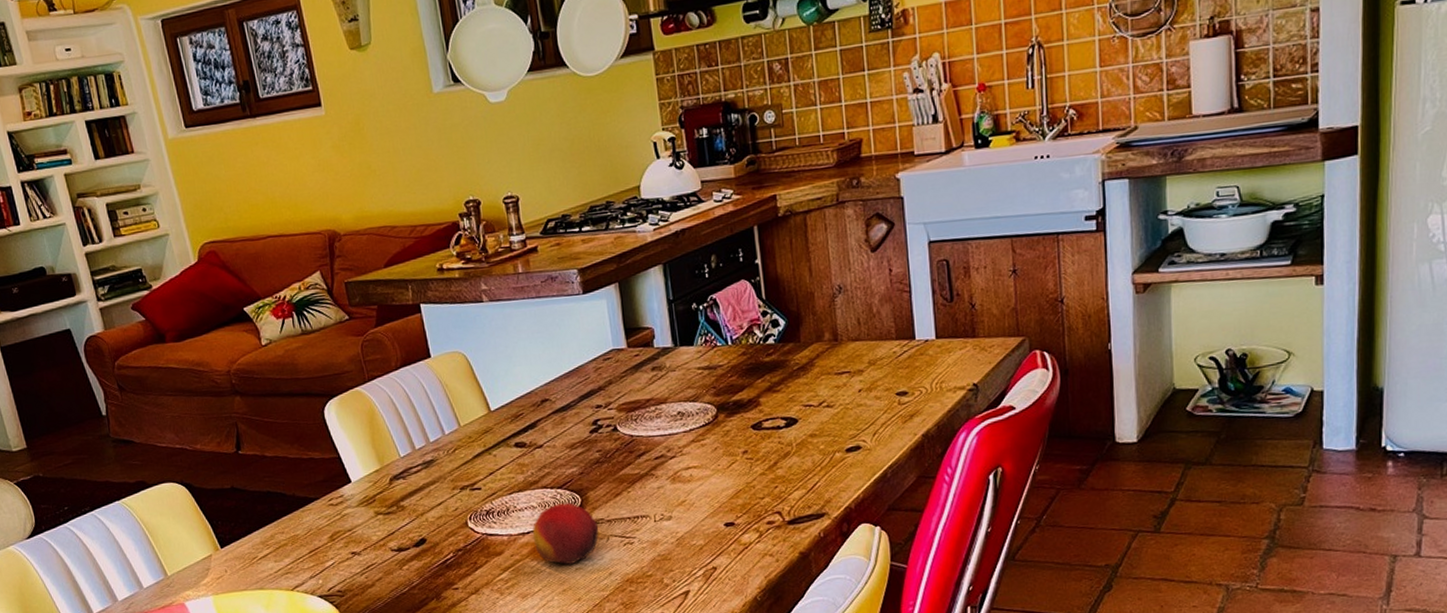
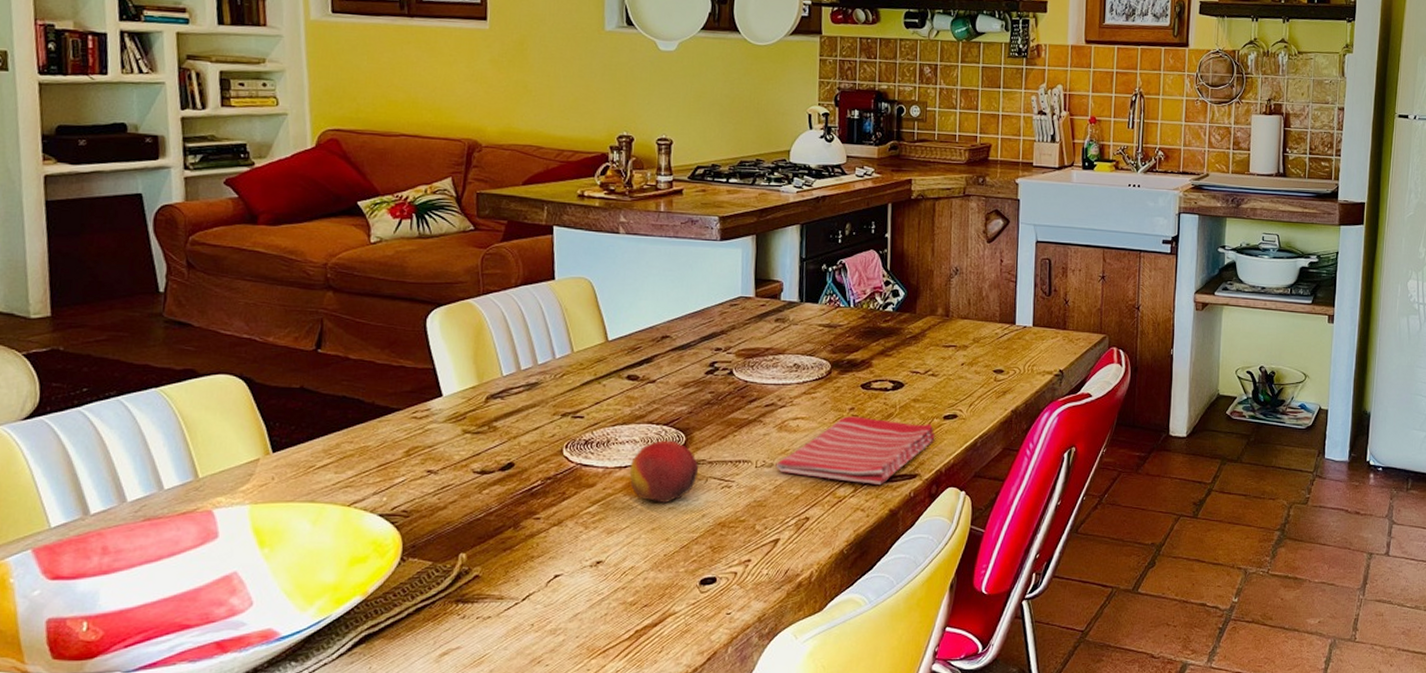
dish towel: none [674,459,839,529] -> present [775,416,935,486]

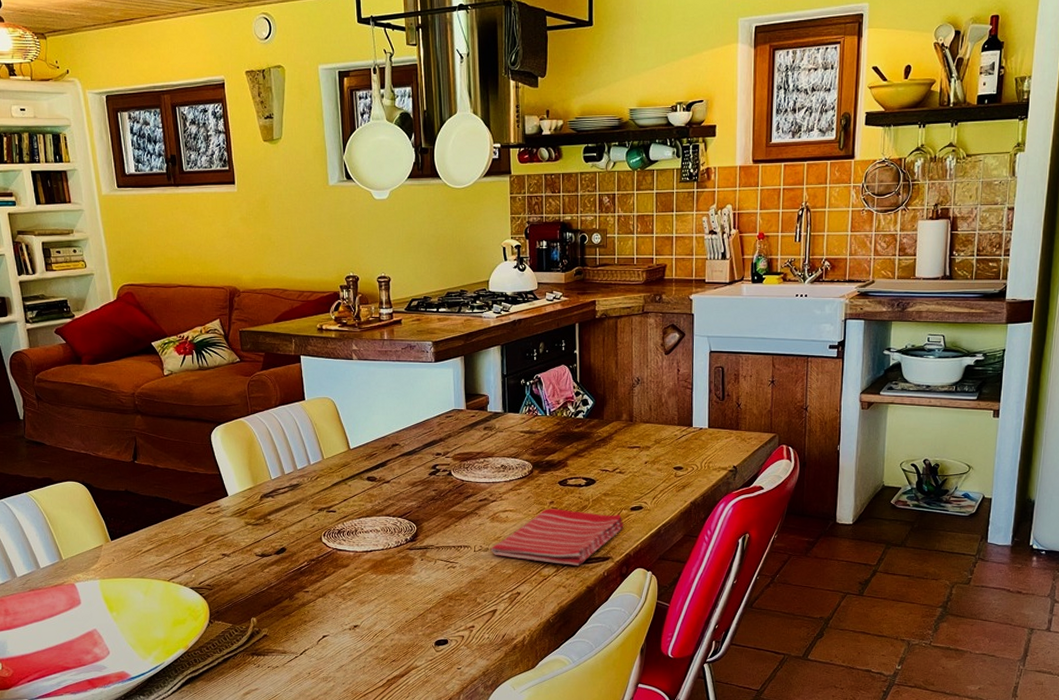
fruit: present [629,440,699,503] -> none [374,530,429,580]

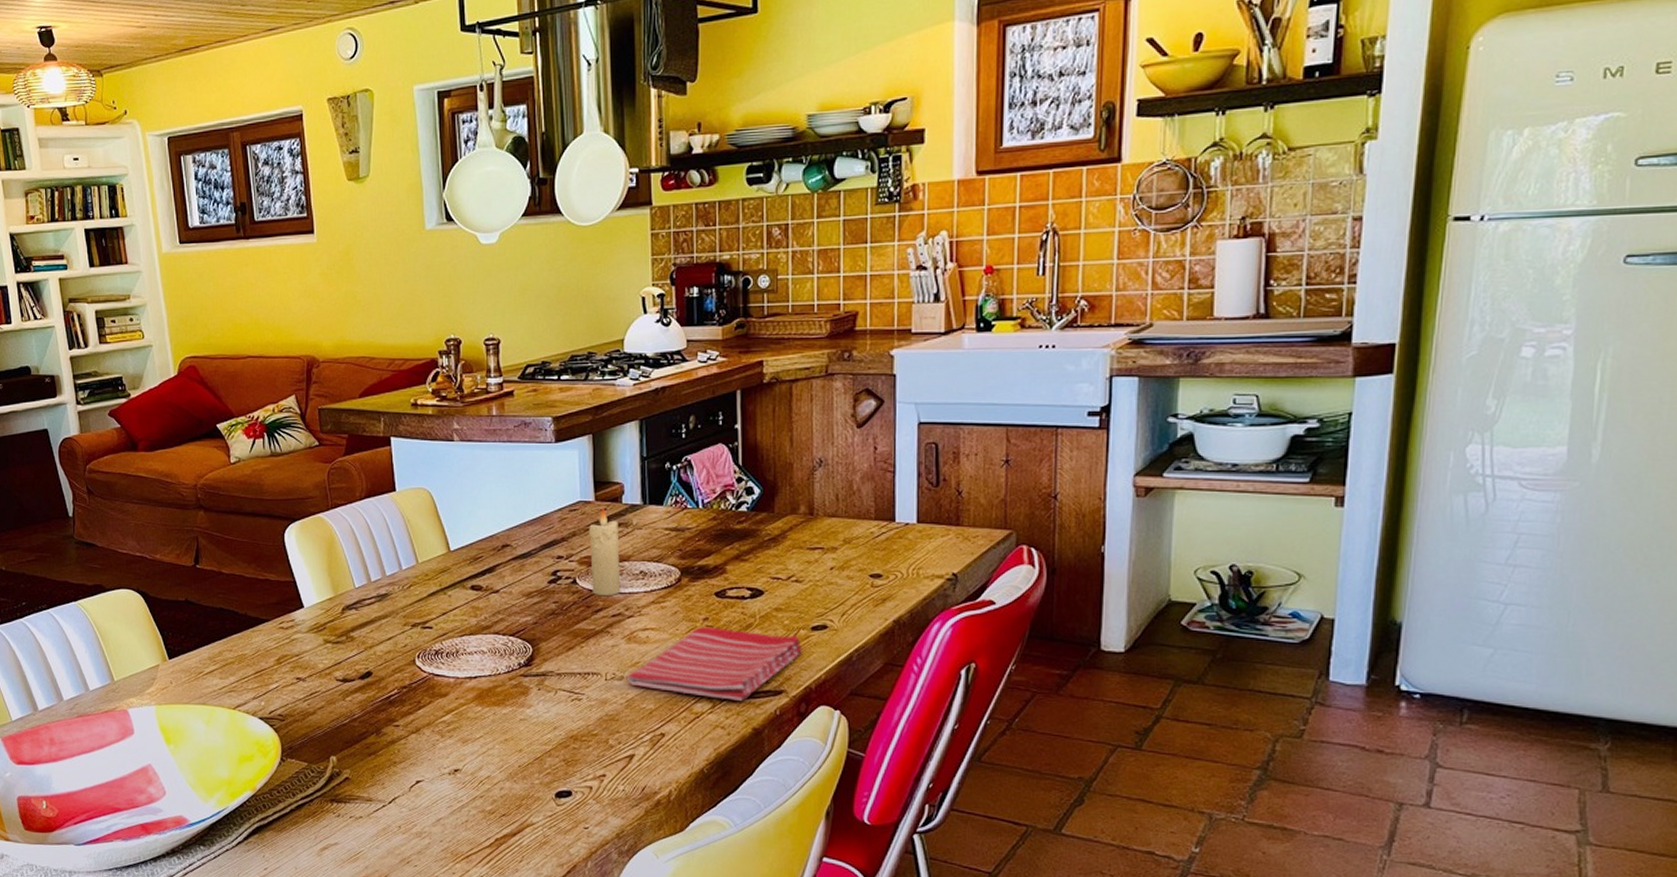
candle: none [461,415,486,485] -> present [589,508,621,597]

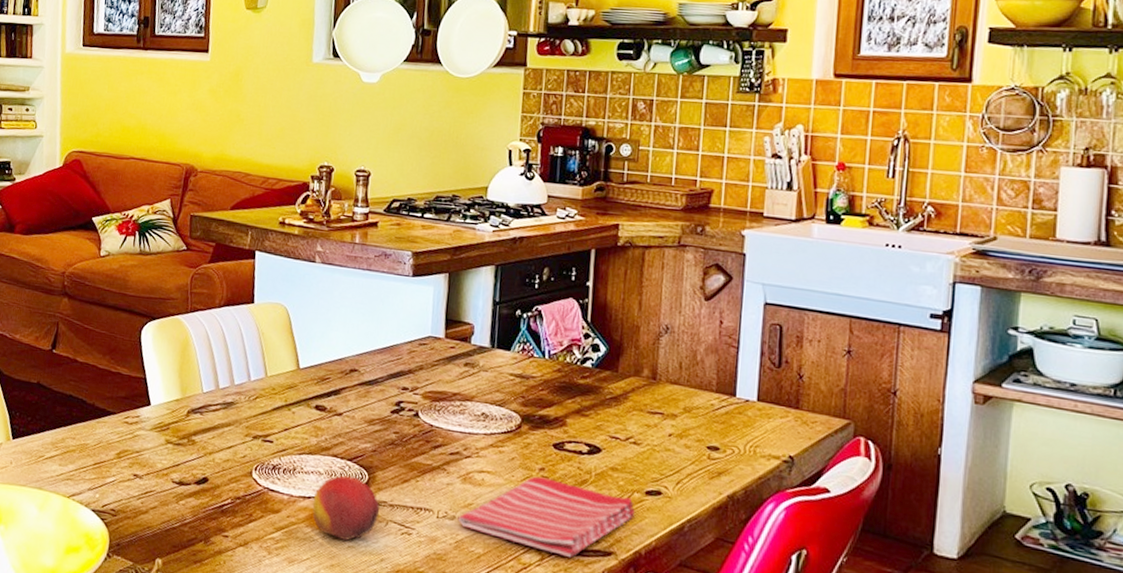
fruit: none [479,651,548,714] -> present [312,475,380,541]
candle: present [589,508,621,597] -> none [433,345,465,434]

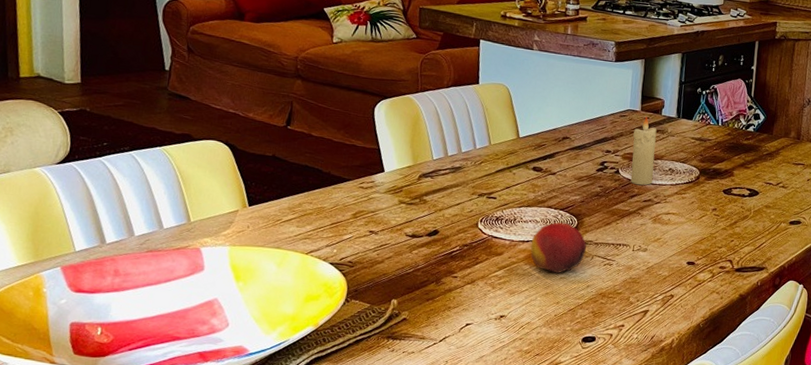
candle: none [433,345,465,434] -> present [630,116,657,186]
dish towel: present [457,476,635,558] -> none [649,215,782,274]

